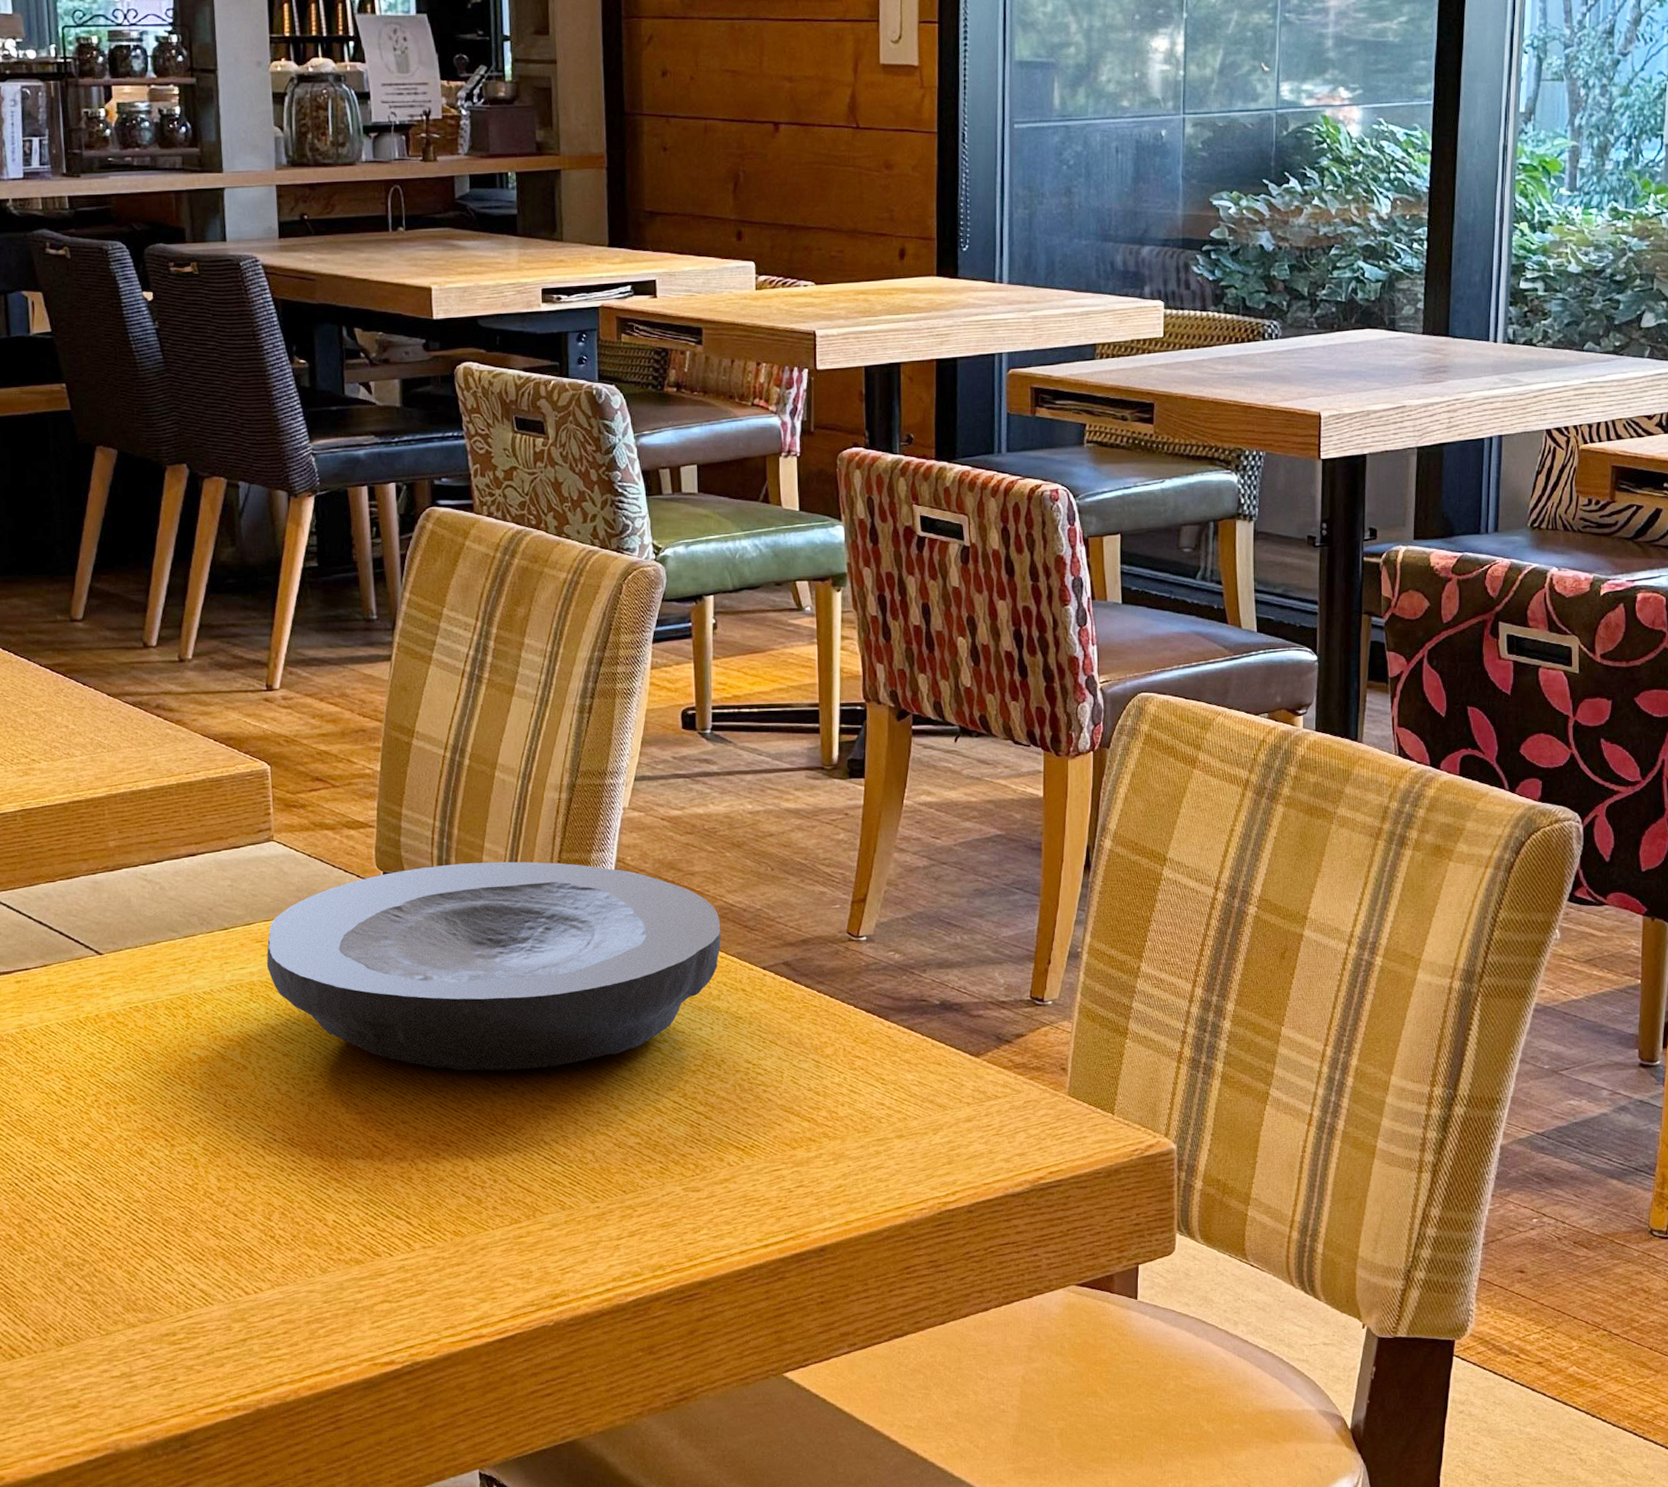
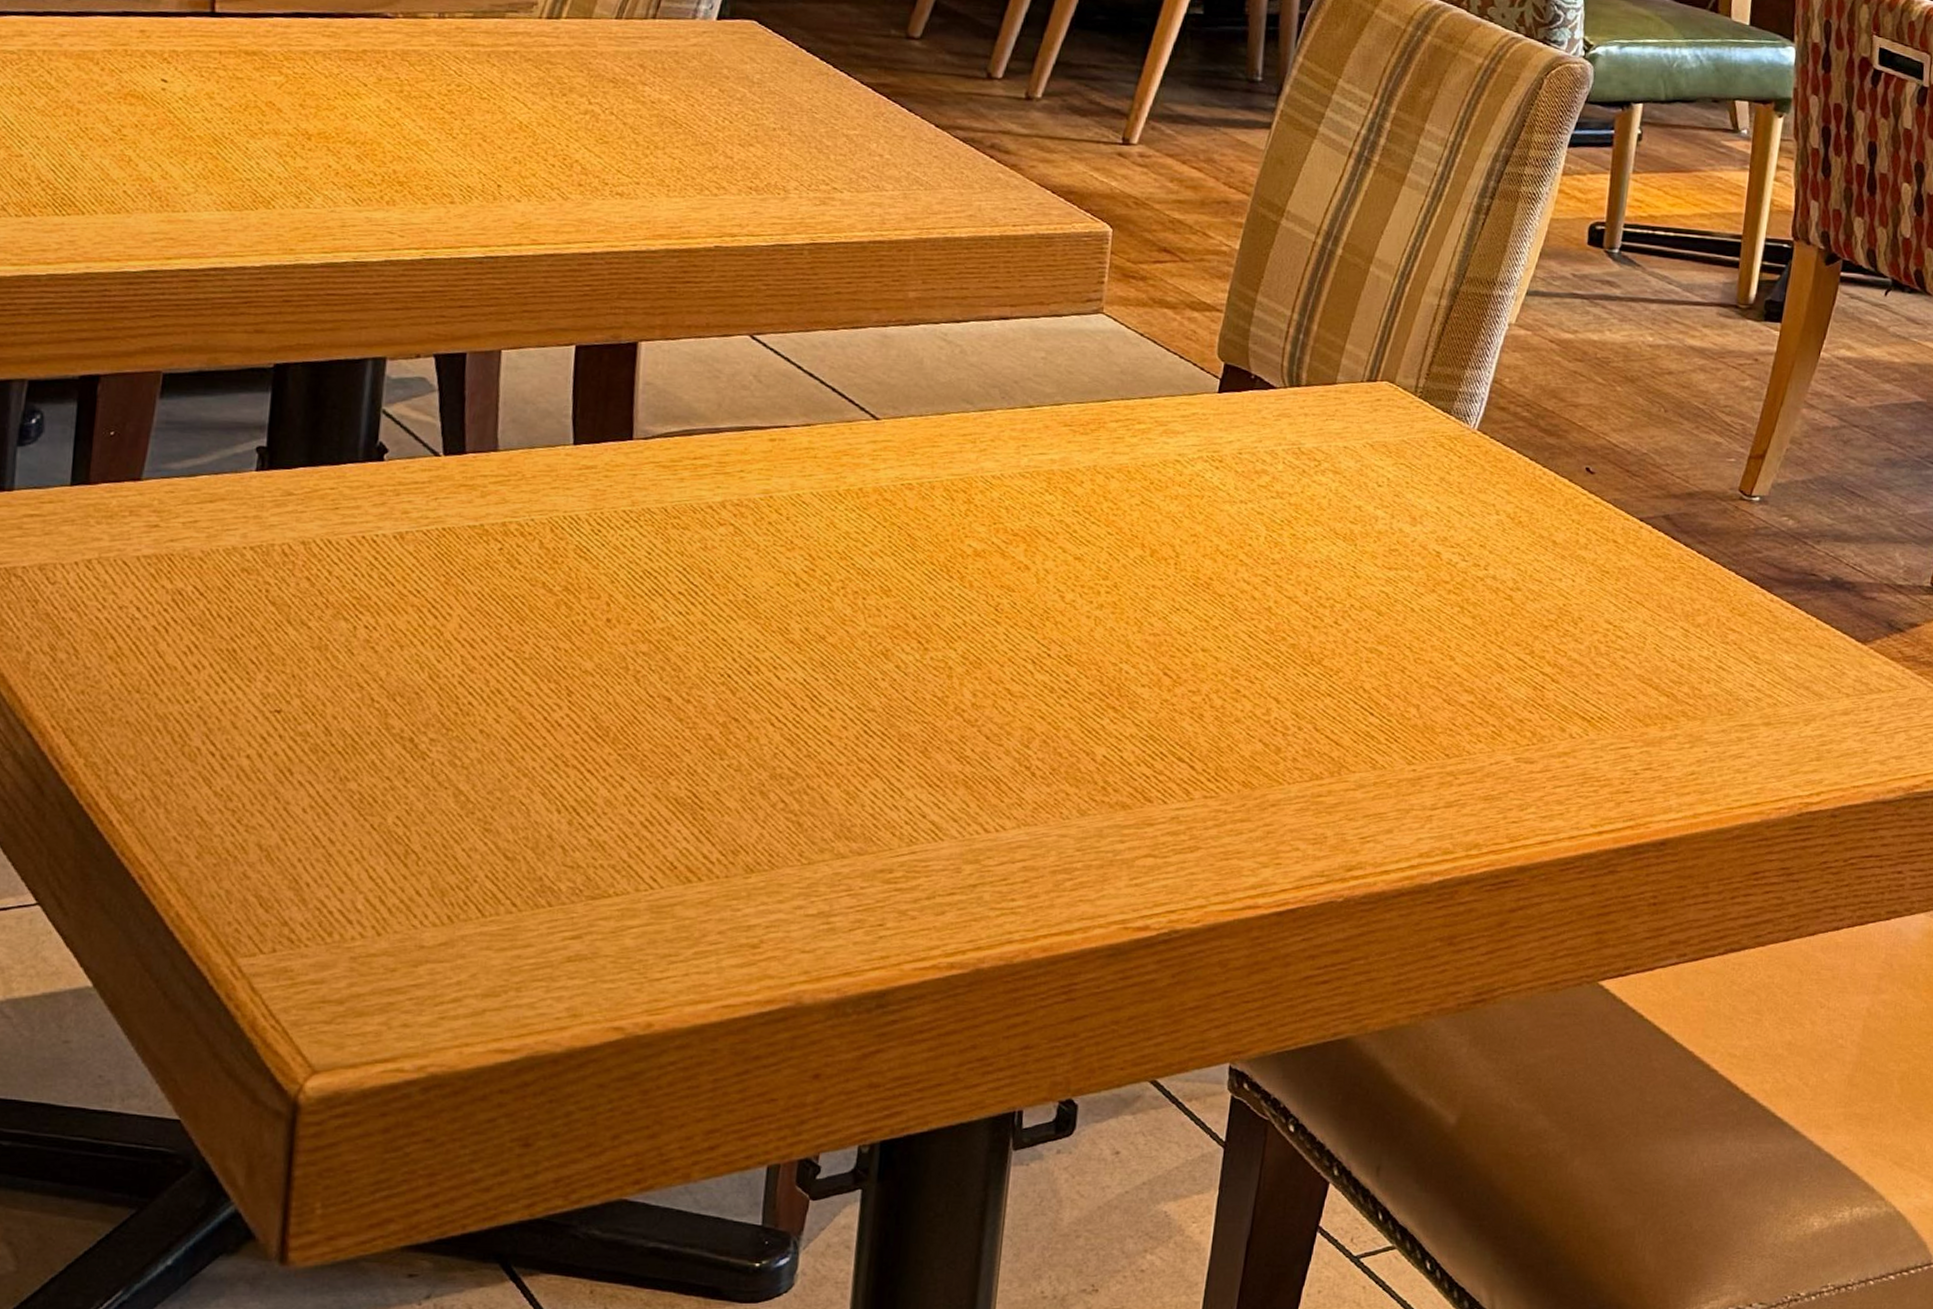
plate: present [266,861,722,1071] -> none [1071,363,1600,606]

